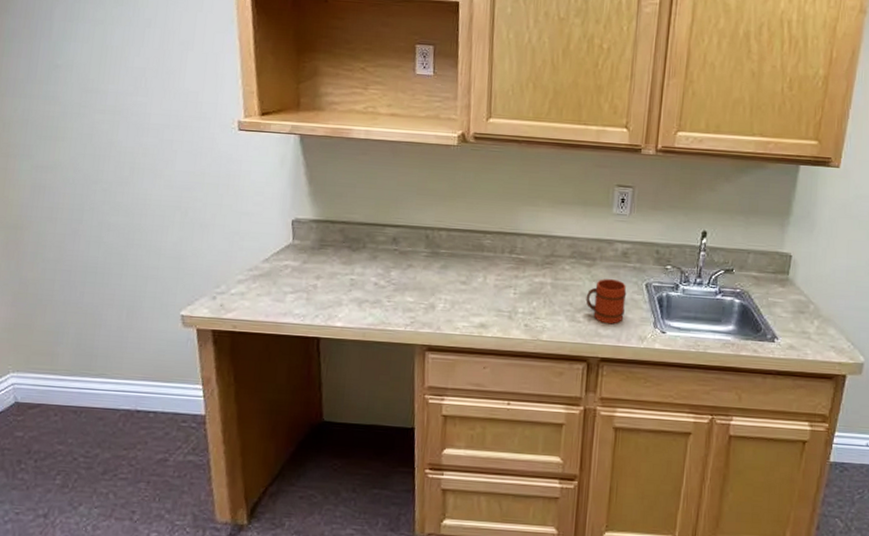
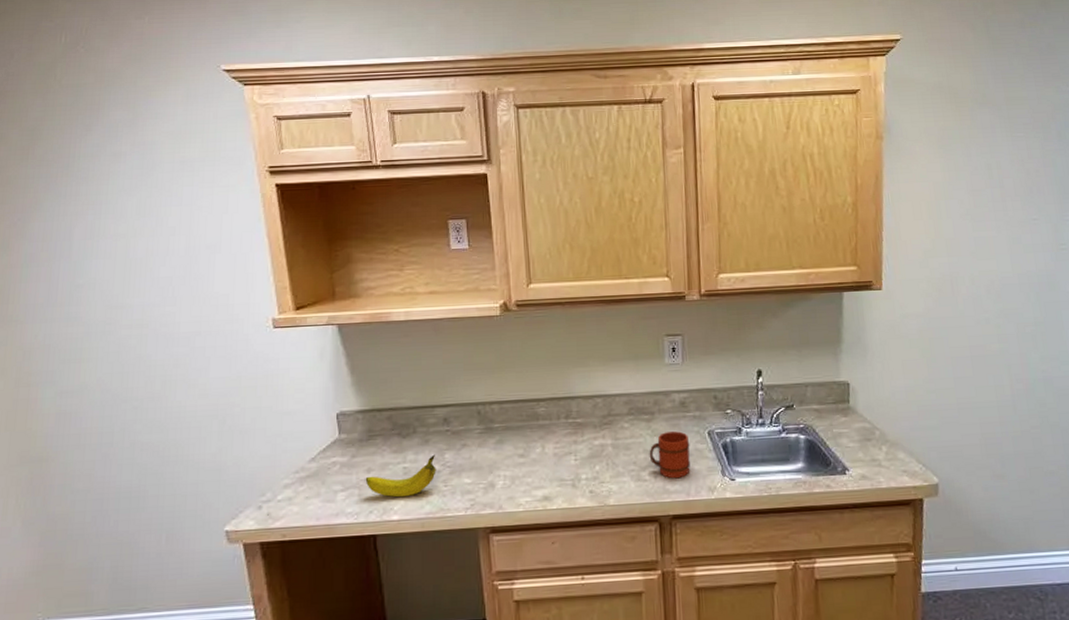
fruit: none [314,270,383,307] -> present [365,454,436,498]

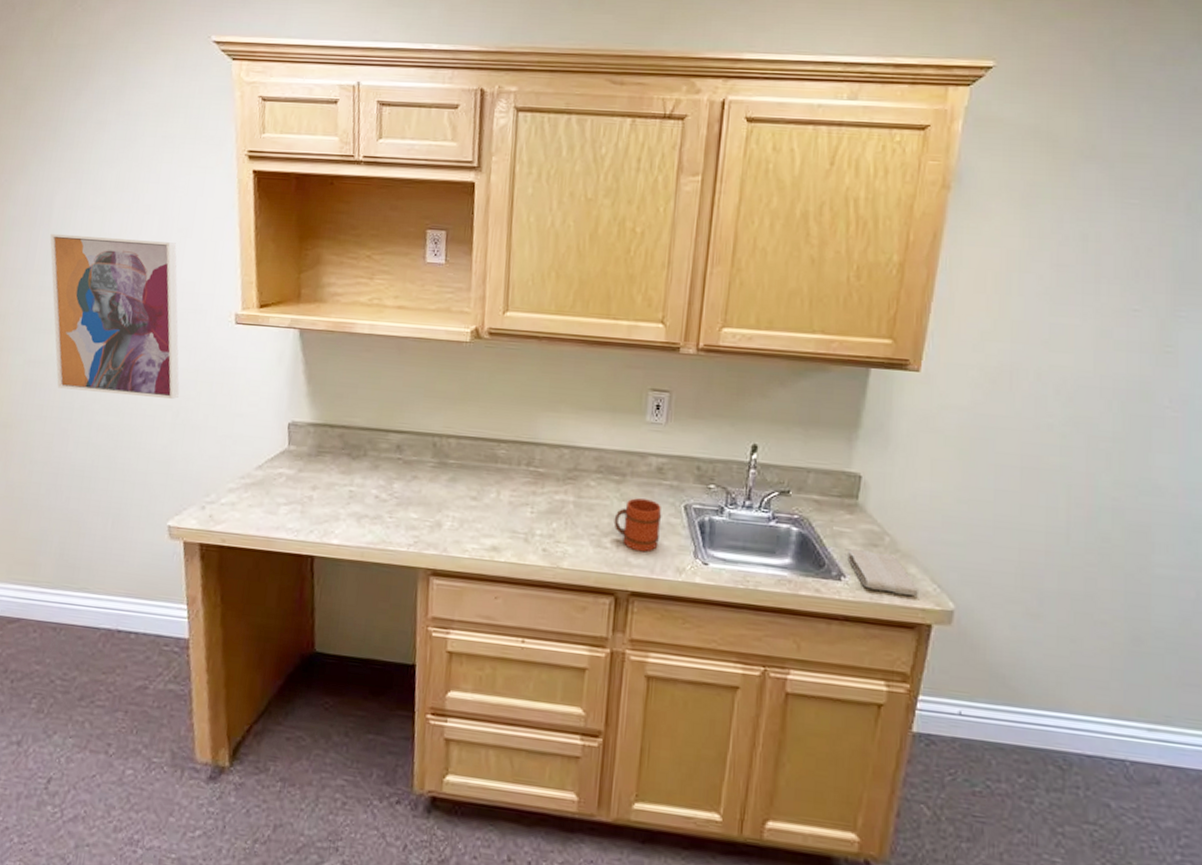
wall art: none [72,259,223,415] -> present [50,233,180,399]
fruit: present [365,454,436,498] -> none [309,482,385,522]
washcloth: none [848,444,909,478] -> present [848,548,918,596]

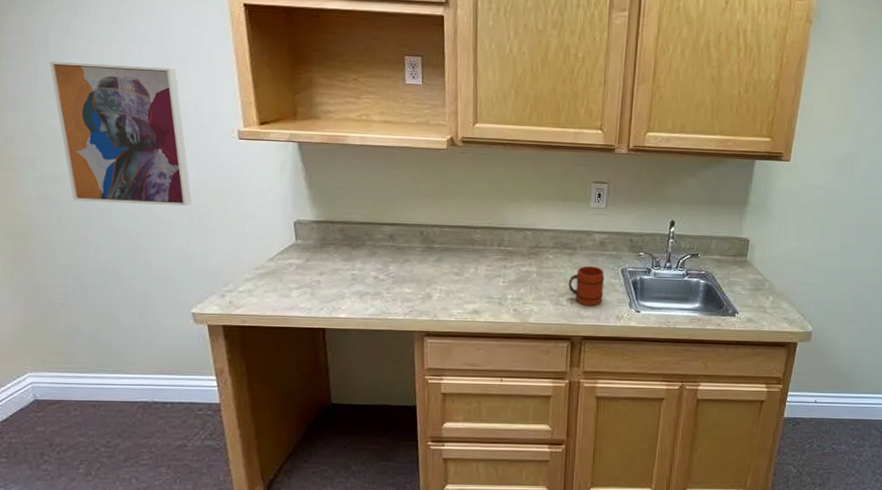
washcloth: present [848,548,918,596] -> none [740,292,788,323]

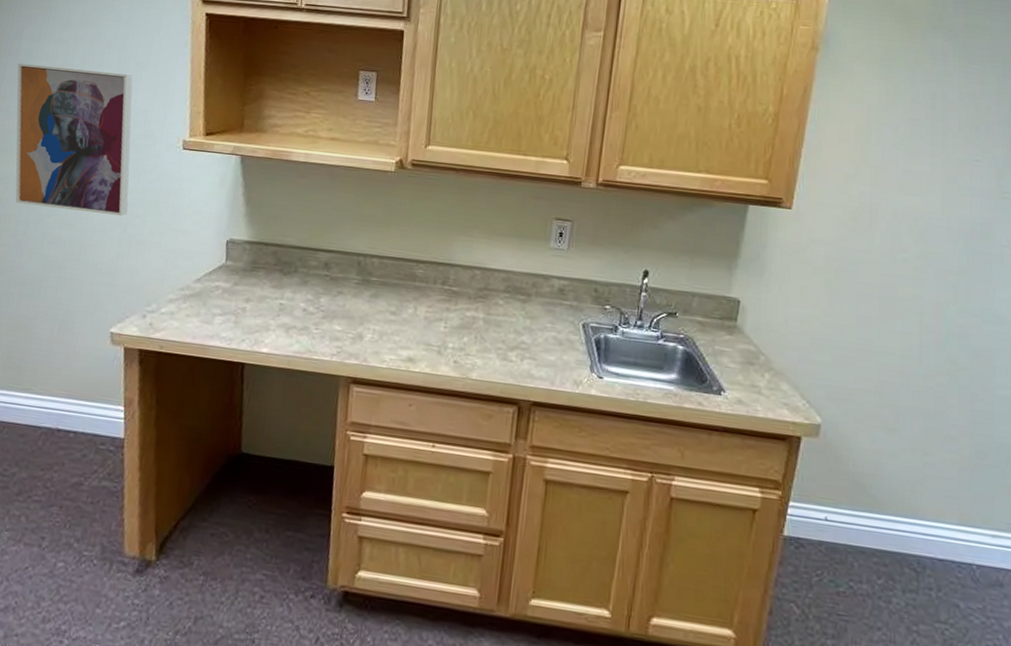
mug: present [568,266,605,306] -> none [519,316,562,366]

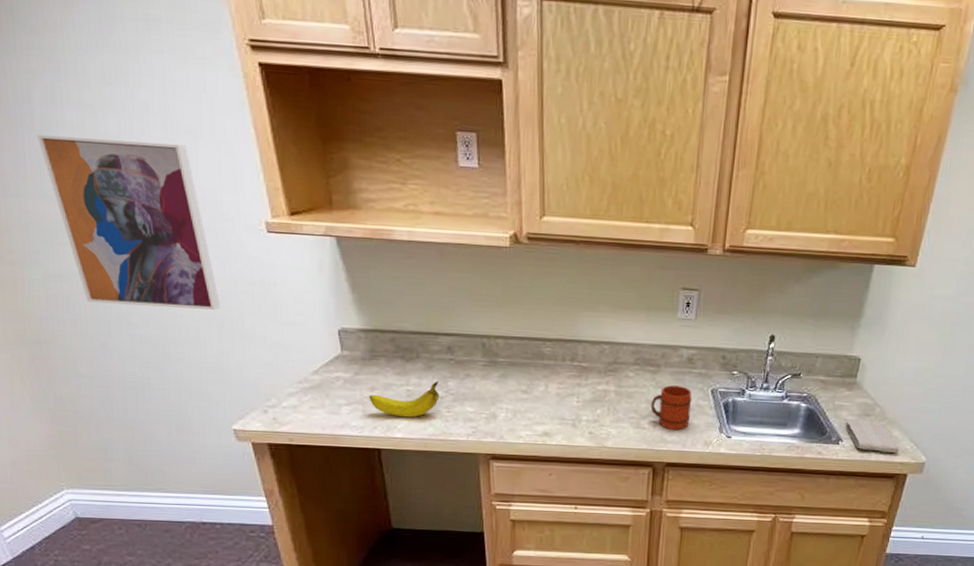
fruit: none [243,296,313,333] -> present [369,381,440,418]
mug: none [519,316,562,366] -> present [650,385,692,430]
washcloth: none [727,365,789,410] -> present [845,418,899,453]

